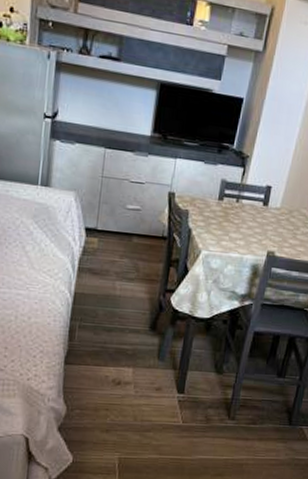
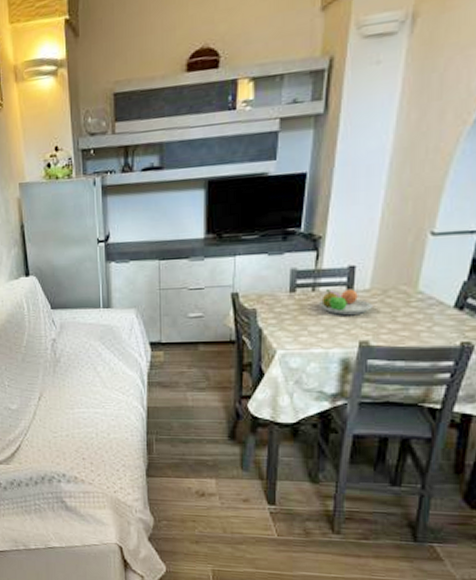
fruit bowl: none [240,202,282,228] -> present [318,288,374,315]

